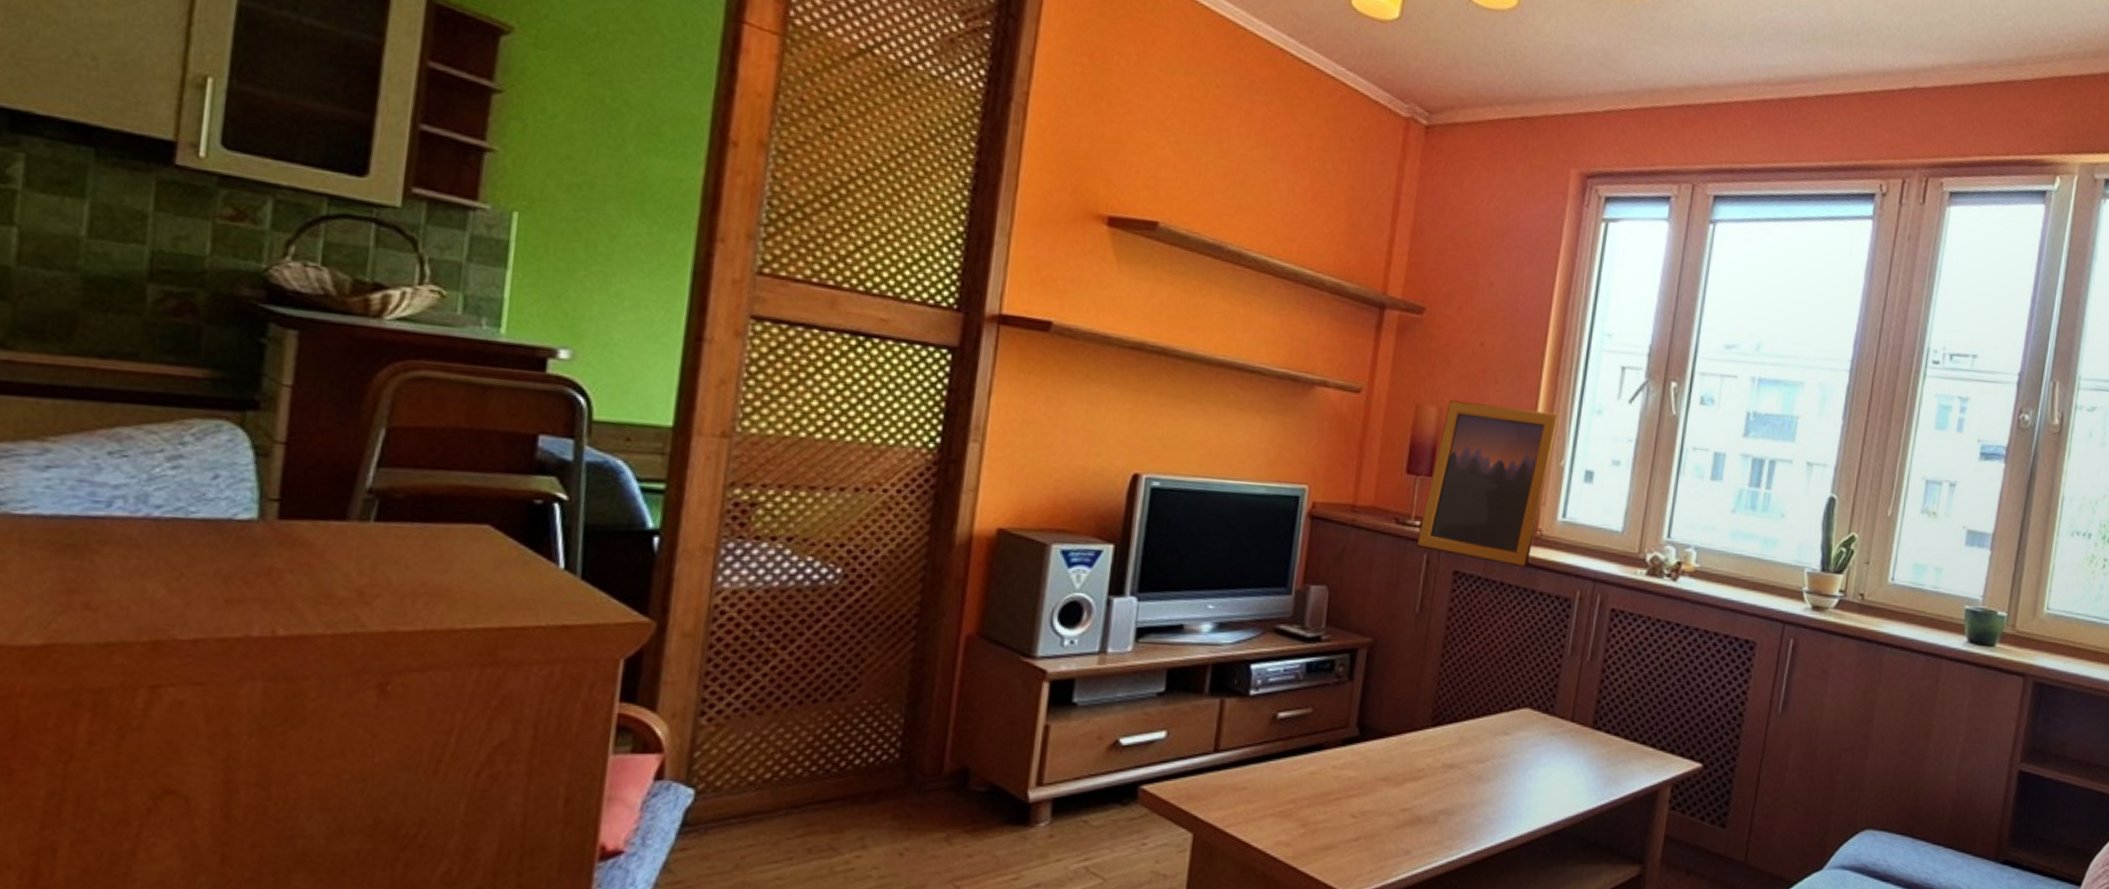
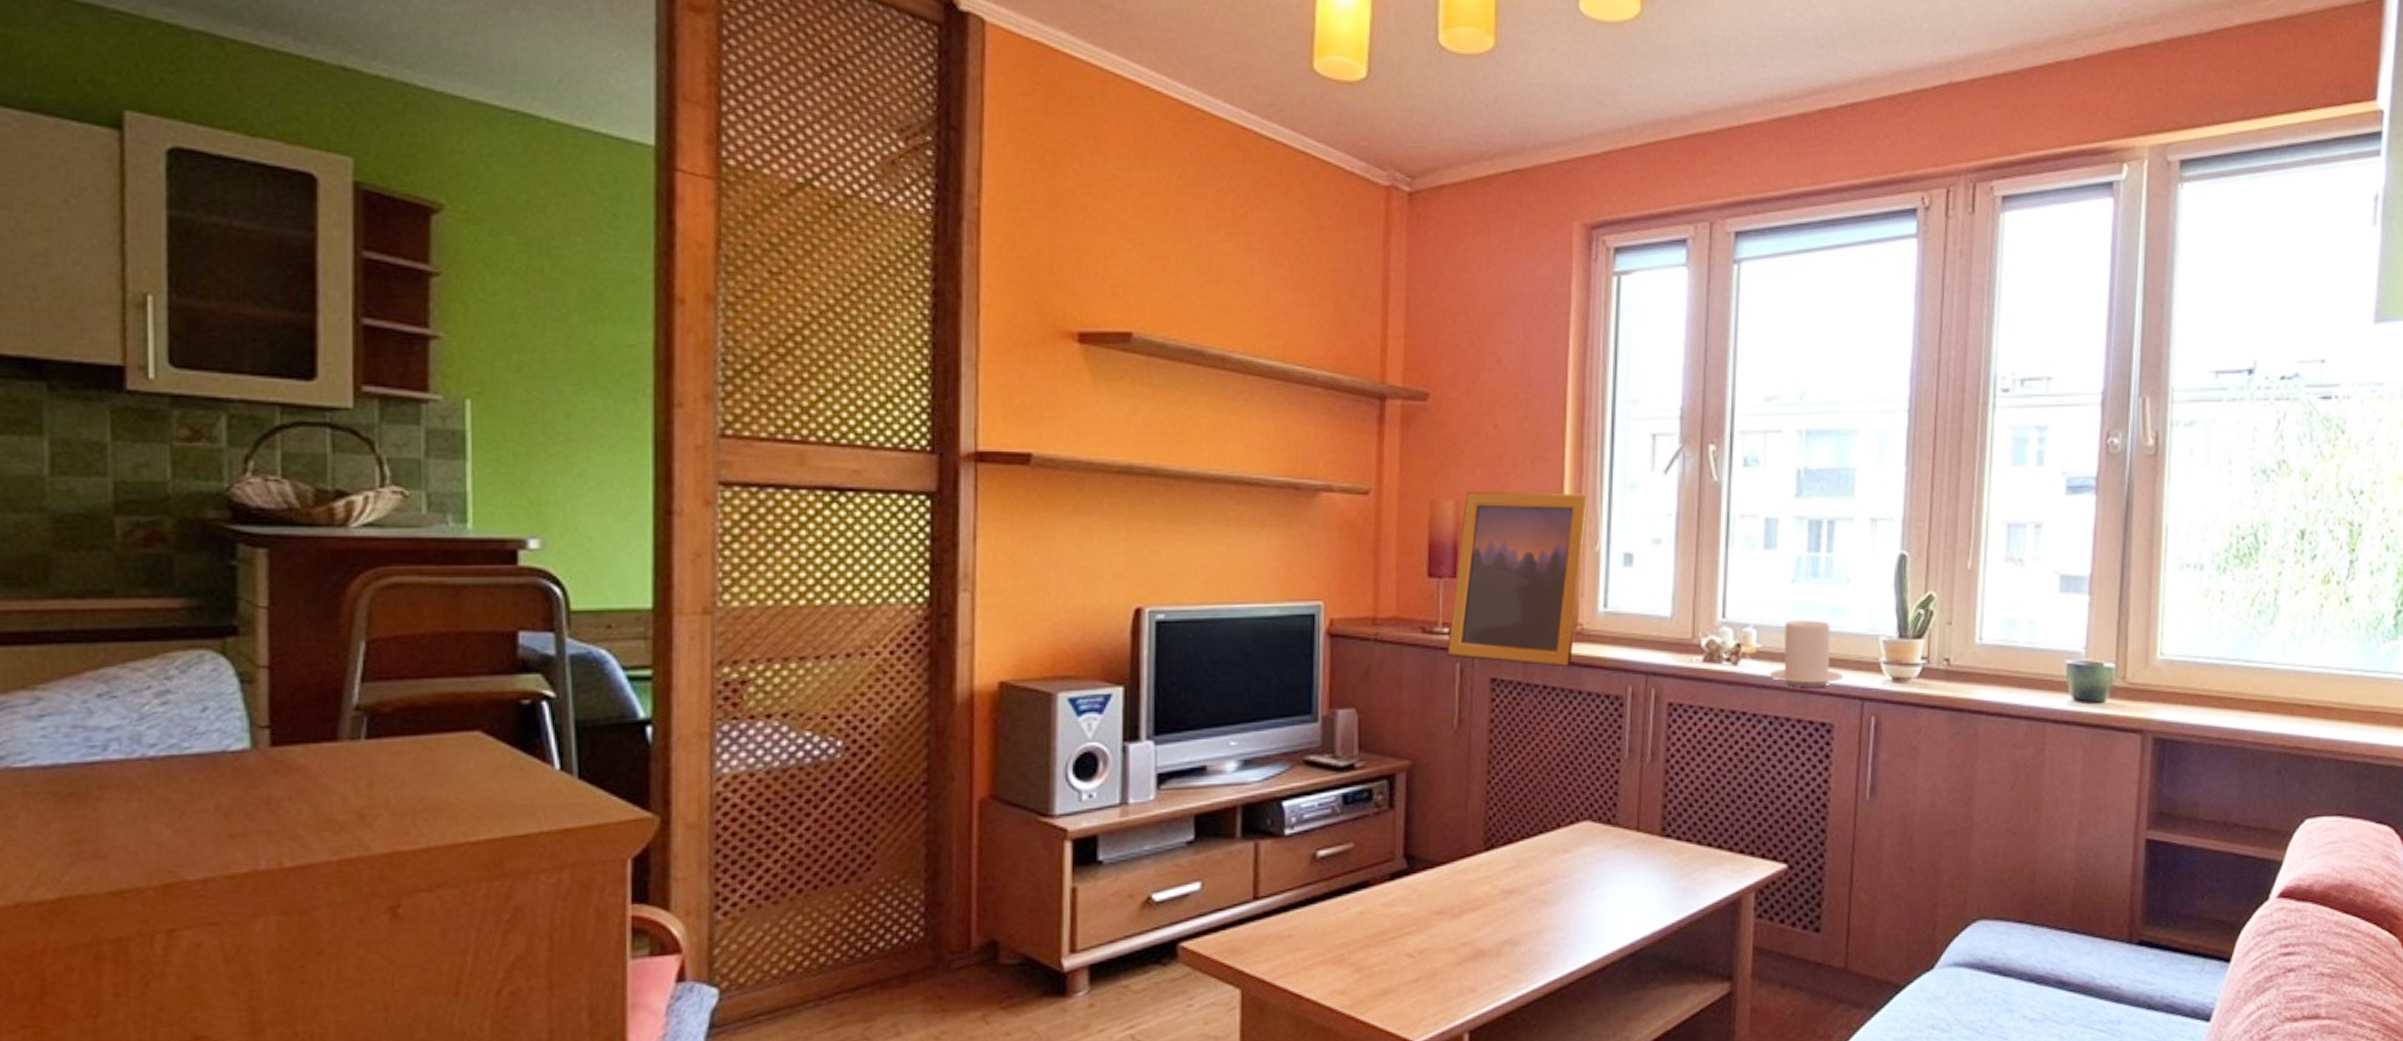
candle: none [1704,546,1769,608] -> present [1770,620,1843,687]

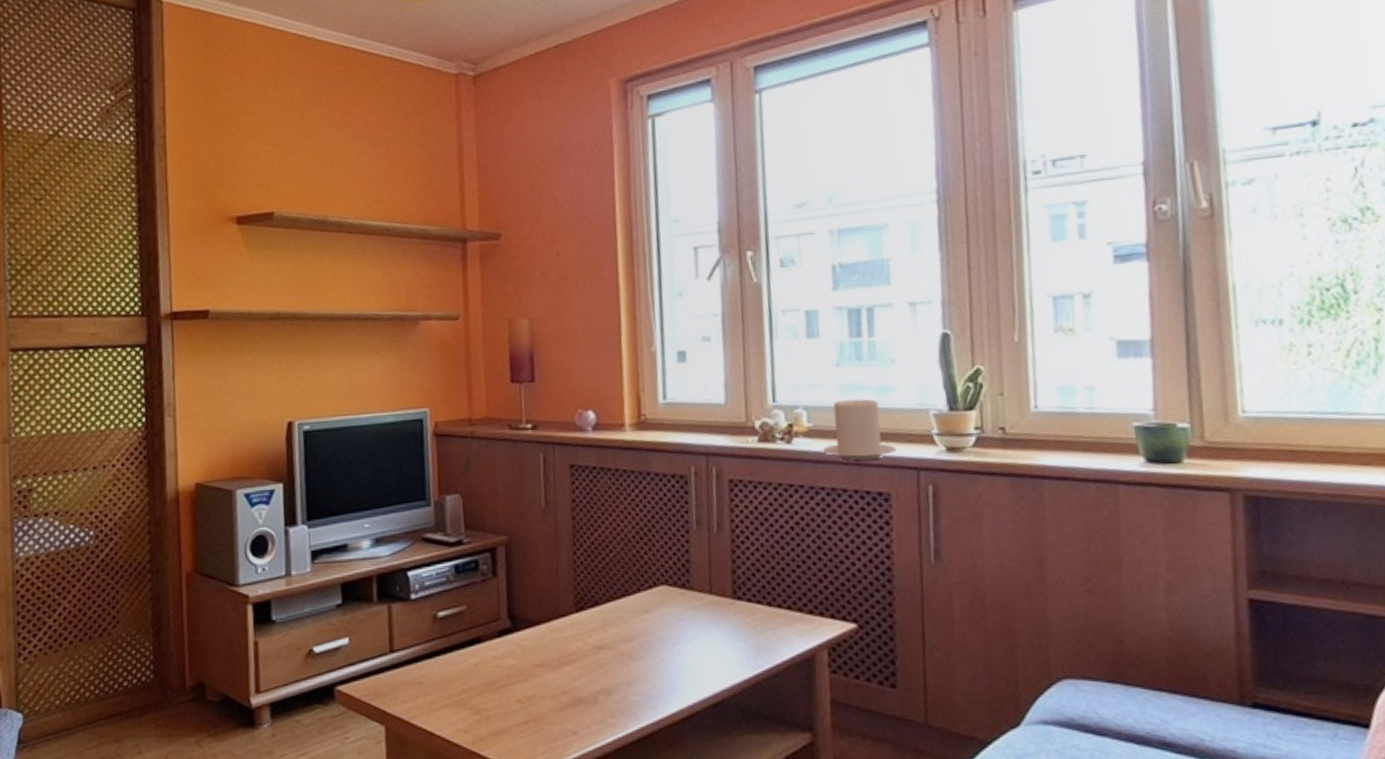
picture frame: present [1447,491,1590,668] -> none [531,303,643,453]

